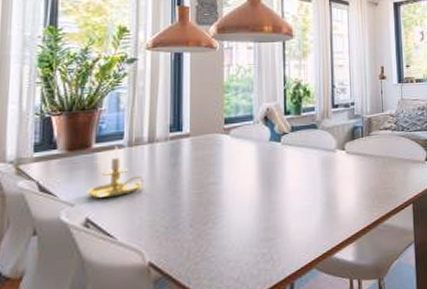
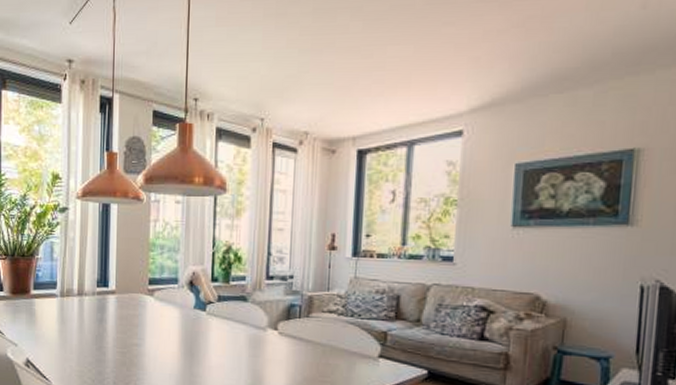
candle holder: present [86,145,147,199] -> none [26,294,77,344]

